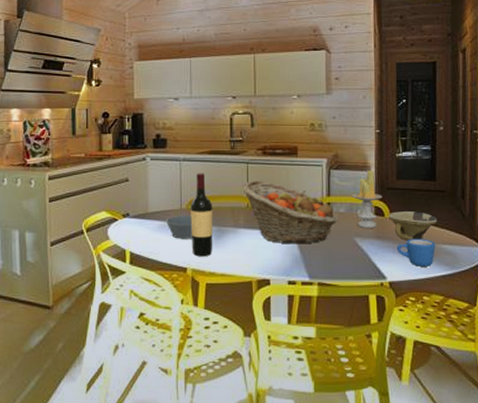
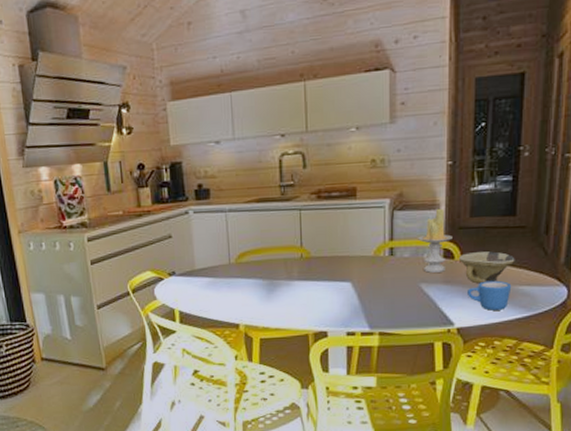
bowl: present [166,215,193,239] -> none [215,269,244,295]
wine bottle: present [190,173,213,256] -> none [239,223,266,312]
fruit basket: present [242,181,339,244] -> none [295,228,403,294]

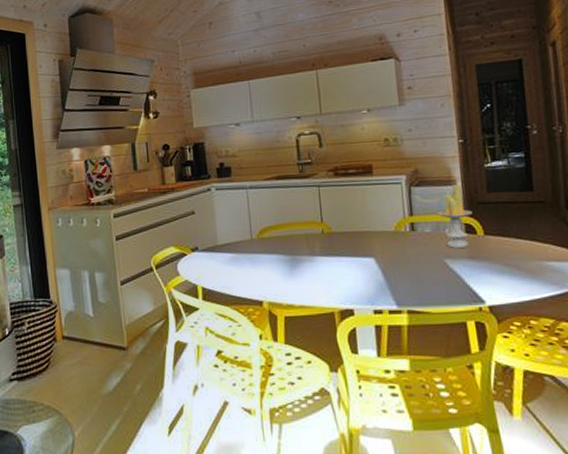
bowl: present [459,251,515,284] -> none [482,226,540,259]
mug: present [466,280,512,311] -> none [493,256,540,288]

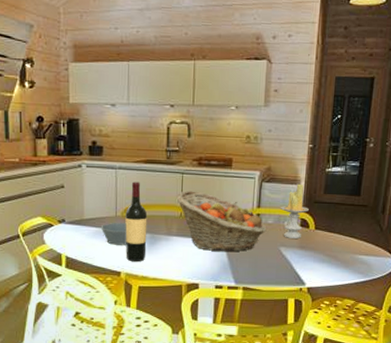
bowl: none [237,245,267,271] -> present [102,222,127,245]
wine bottle: none [261,200,289,288] -> present [125,181,148,261]
fruit basket: none [315,204,425,270] -> present [176,191,267,252]

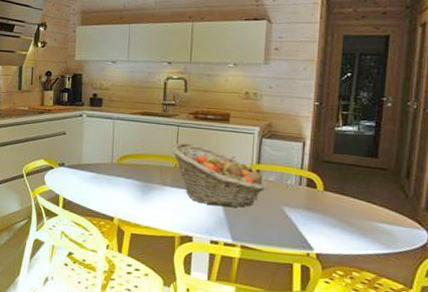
bowl: present [102,222,127,245] -> none [98,169,122,192]
wine bottle: present [125,181,148,261] -> none [119,132,142,209]
candle: present [281,183,309,239] -> none [283,141,316,199]

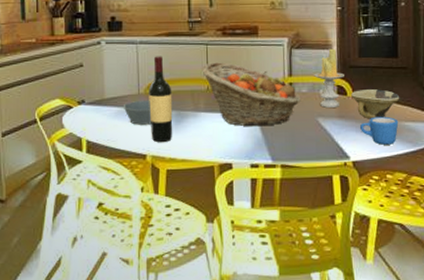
bowl: none [98,169,122,192] -> present [124,99,152,125]
wine bottle: none [119,132,142,209] -> present [149,56,173,142]
candle: none [283,141,316,199] -> present [314,48,344,108]
bowl: none [321,185,376,216] -> present [351,89,400,119]
mug: none [327,213,372,243] -> present [359,116,399,145]

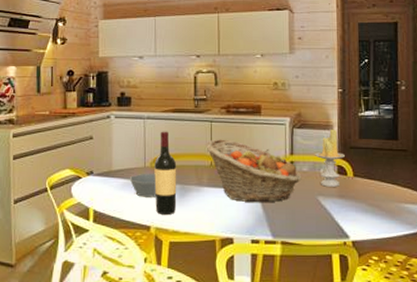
bowl: present [351,89,400,119] -> none [351,170,400,200]
mug: present [359,116,399,145] -> none [359,197,399,226]

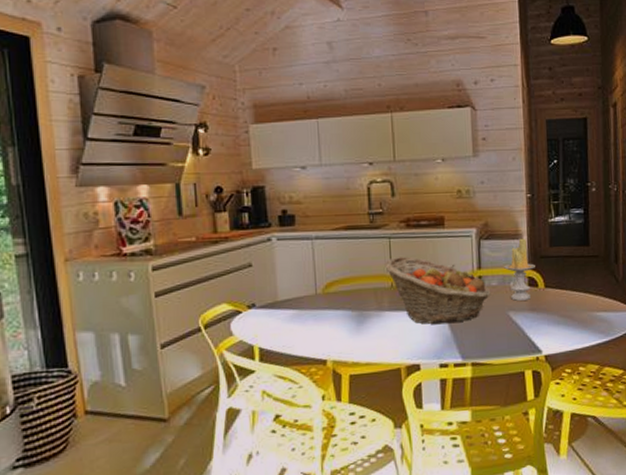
bowl: present [130,173,157,197] -> none [300,300,332,328]
wine bottle: present [154,131,177,214] -> none [327,252,356,346]

